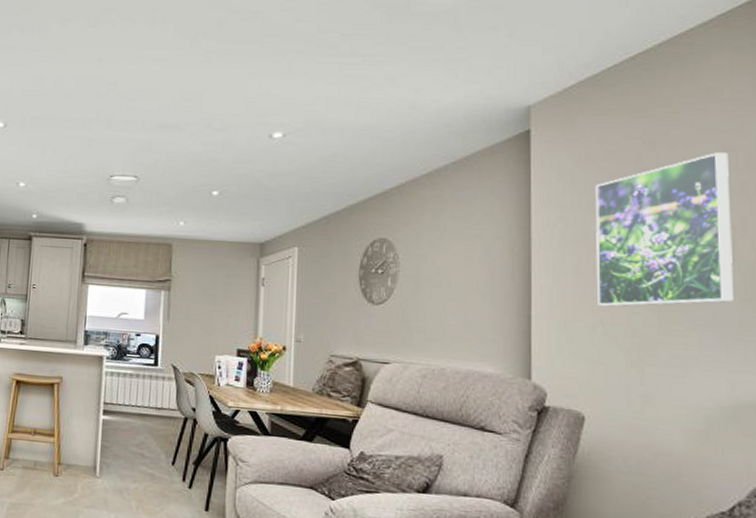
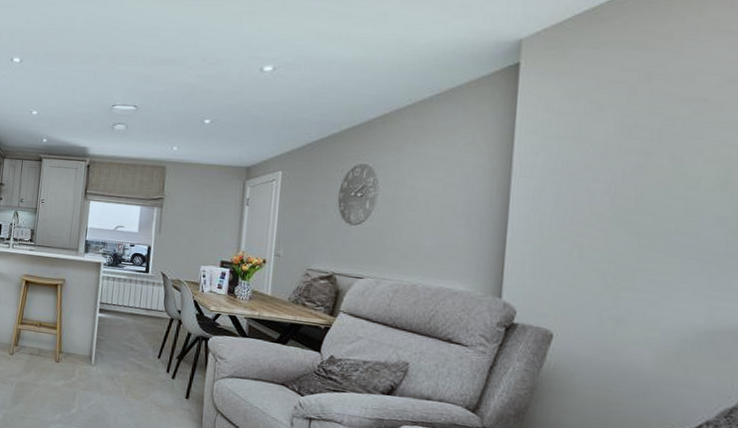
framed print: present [596,152,733,307] -> none [576,84,731,233]

